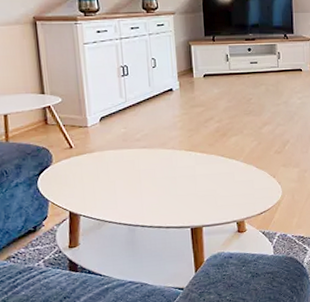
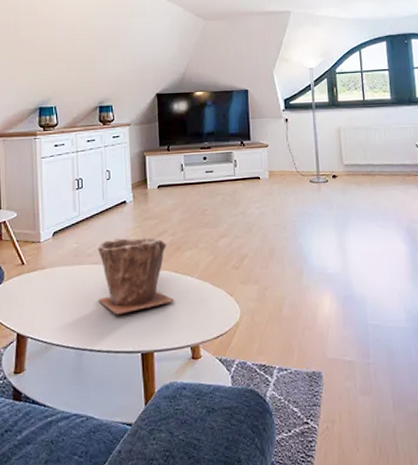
plant pot: none [146,123,222,194] -> present [98,237,175,315]

